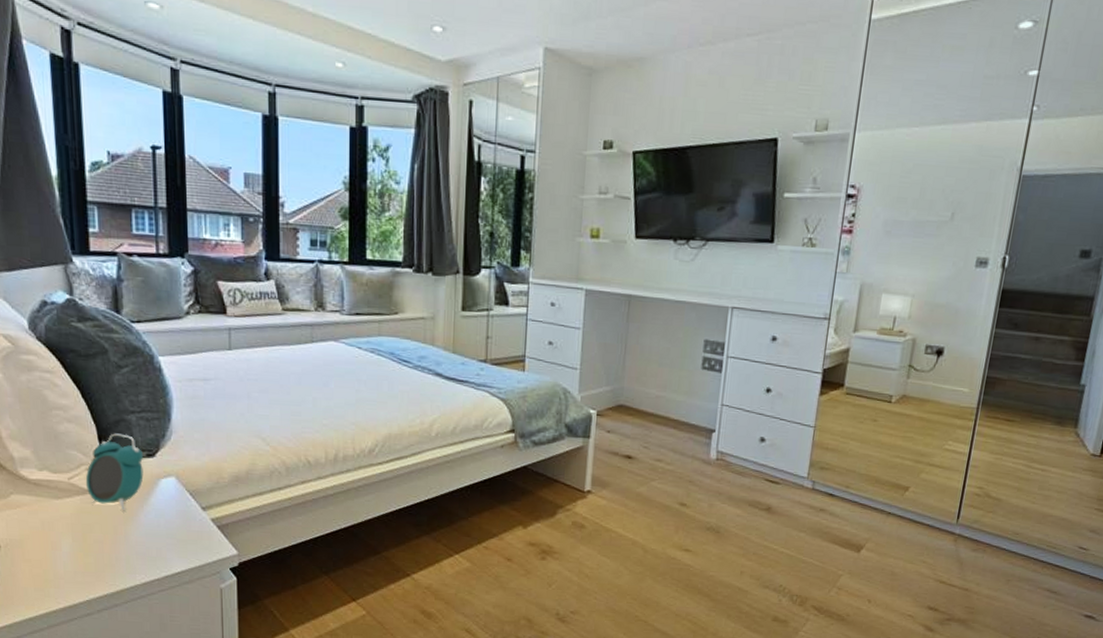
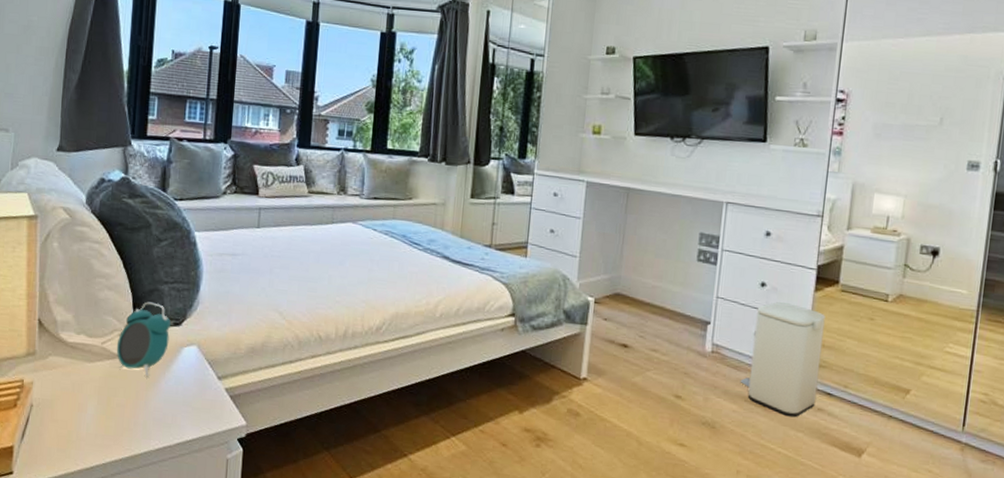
pedal bin: none [744,407,830,519] -> present [740,302,826,417]

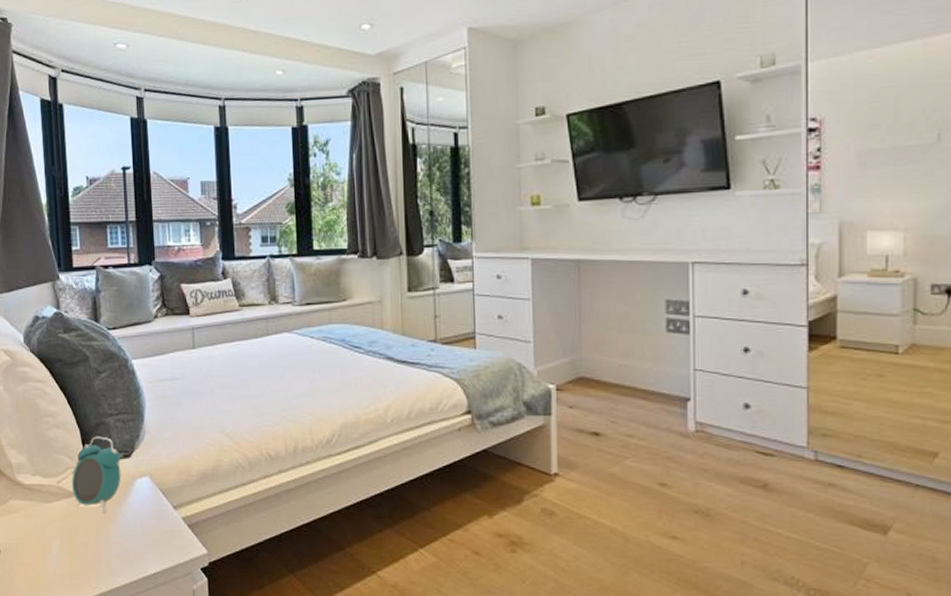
pedal bin: present [740,302,826,417] -> none [732,368,825,496]

